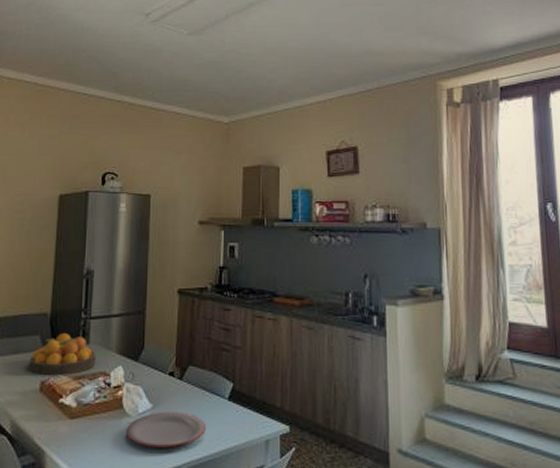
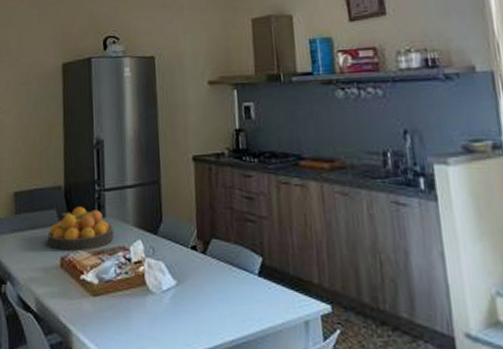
plate: present [125,411,207,448] -> none [151,288,238,328]

